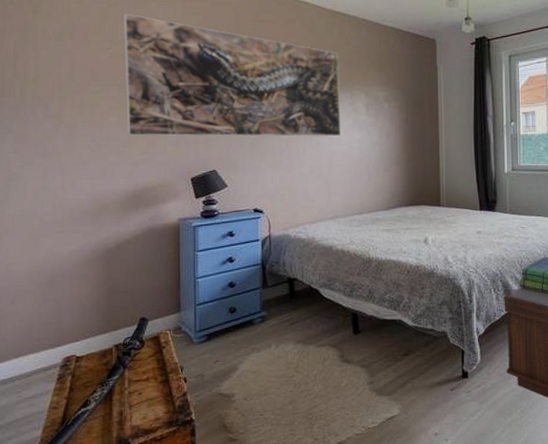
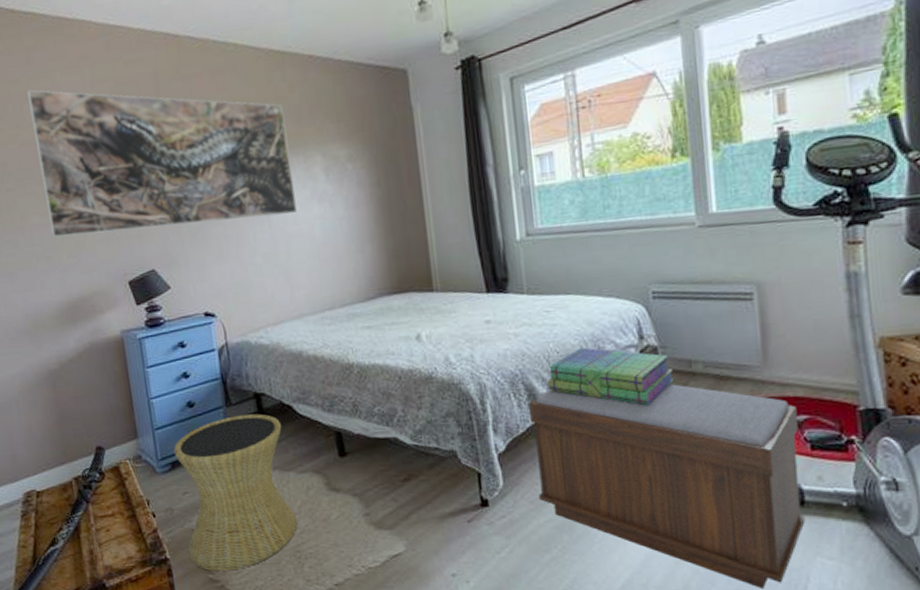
side table: none [211,295,312,431] -> present [173,414,298,572]

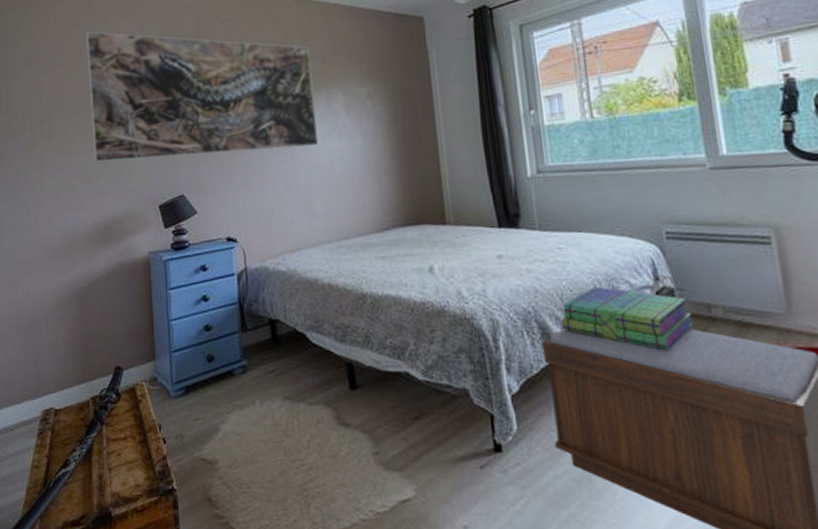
side table: present [173,414,298,572] -> none [188,340,306,507]

